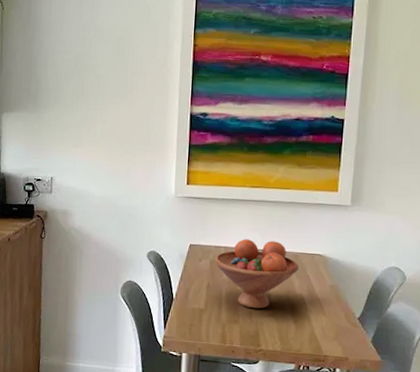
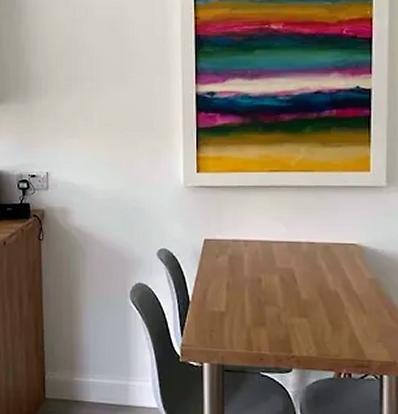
fruit bowl: present [213,239,299,309] -> none [232,230,331,310]

